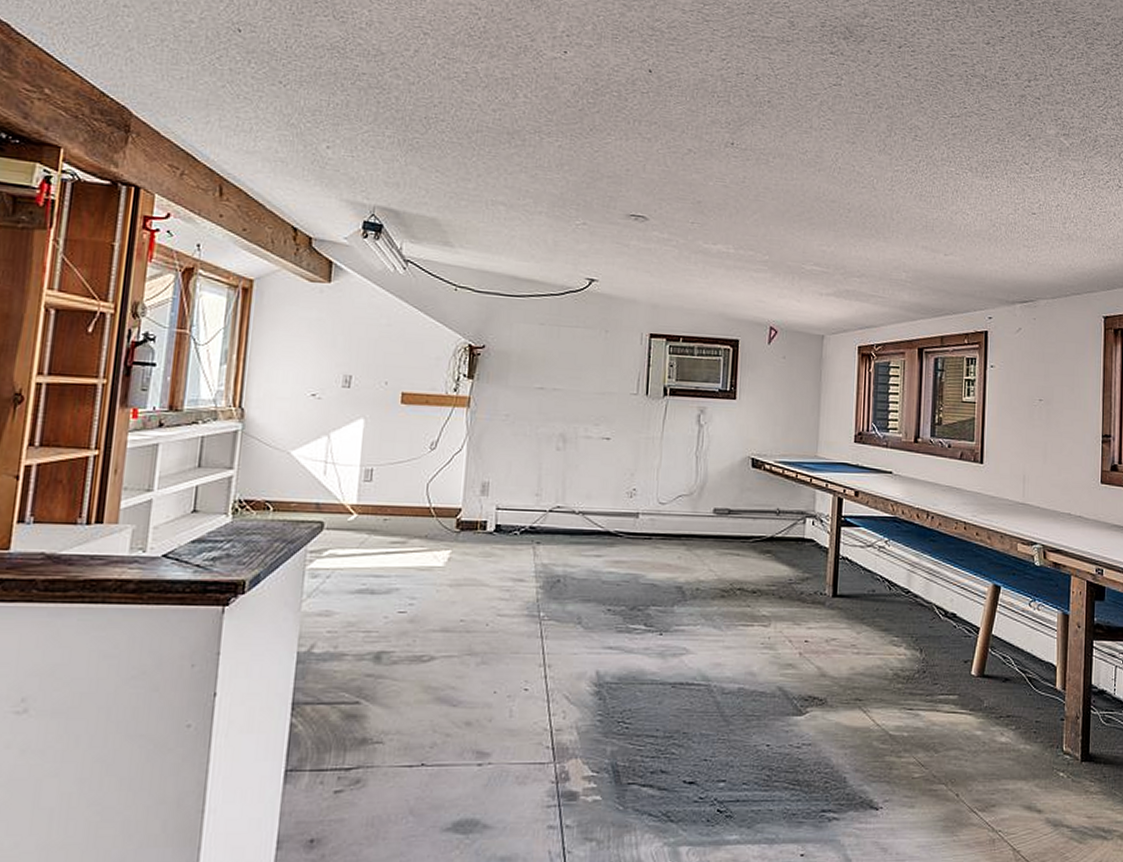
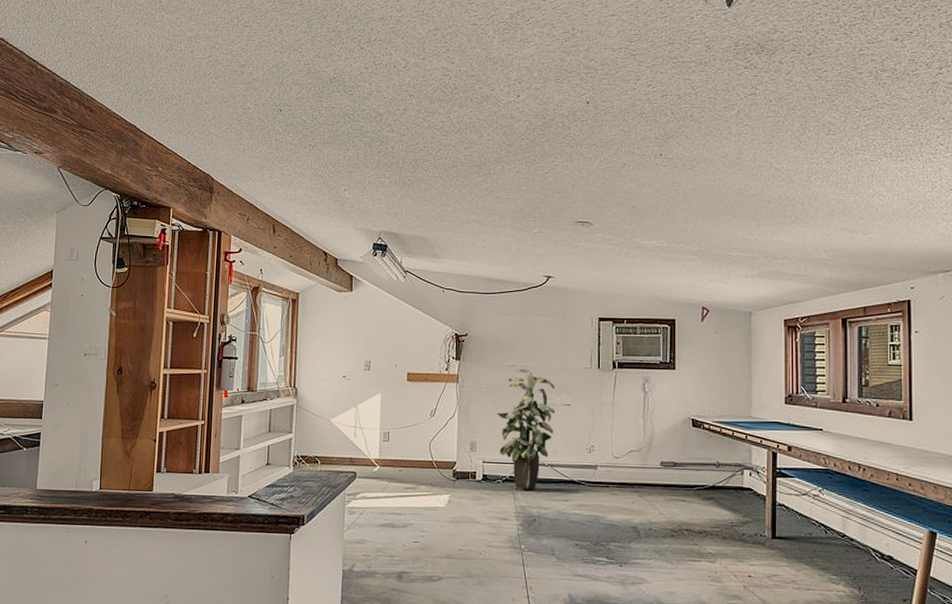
indoor plant: none [516,391,593,543] -> present [496,368,555,489]

